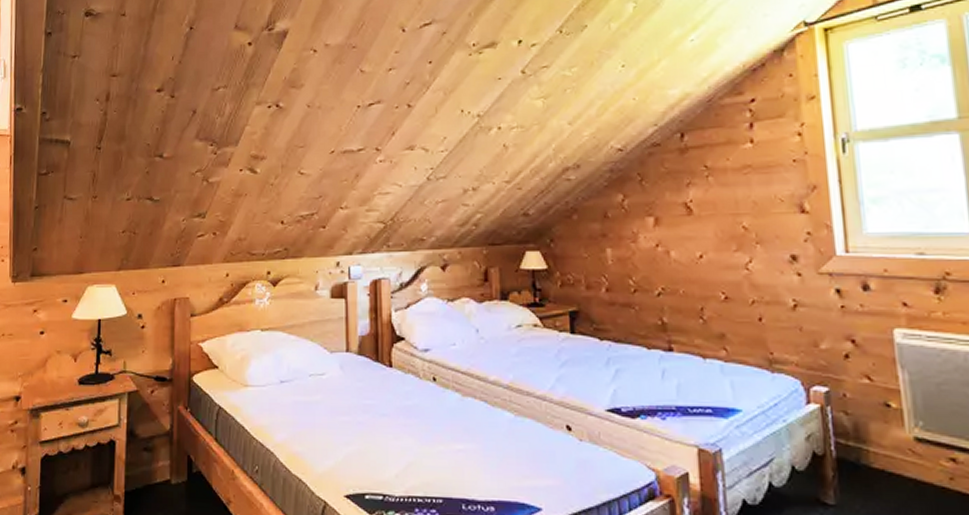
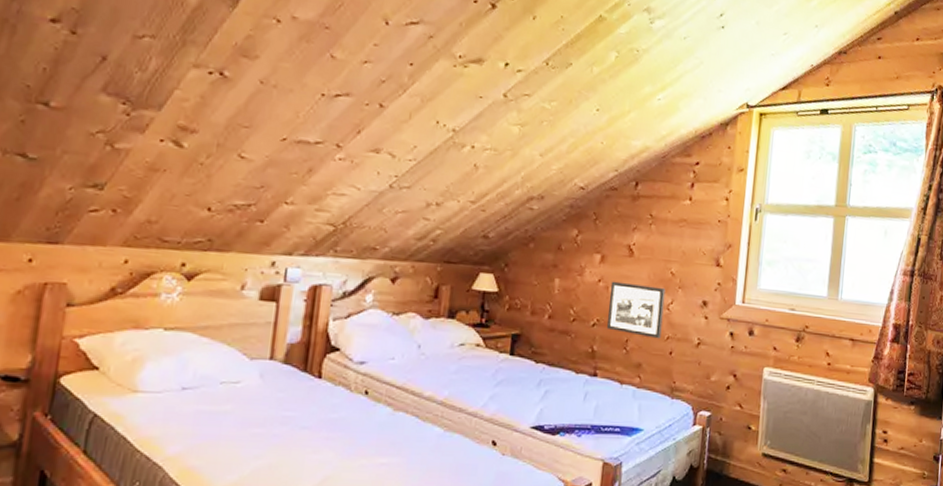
picture frame: none [671,244,744,304] -> present [606,281,666,339]

